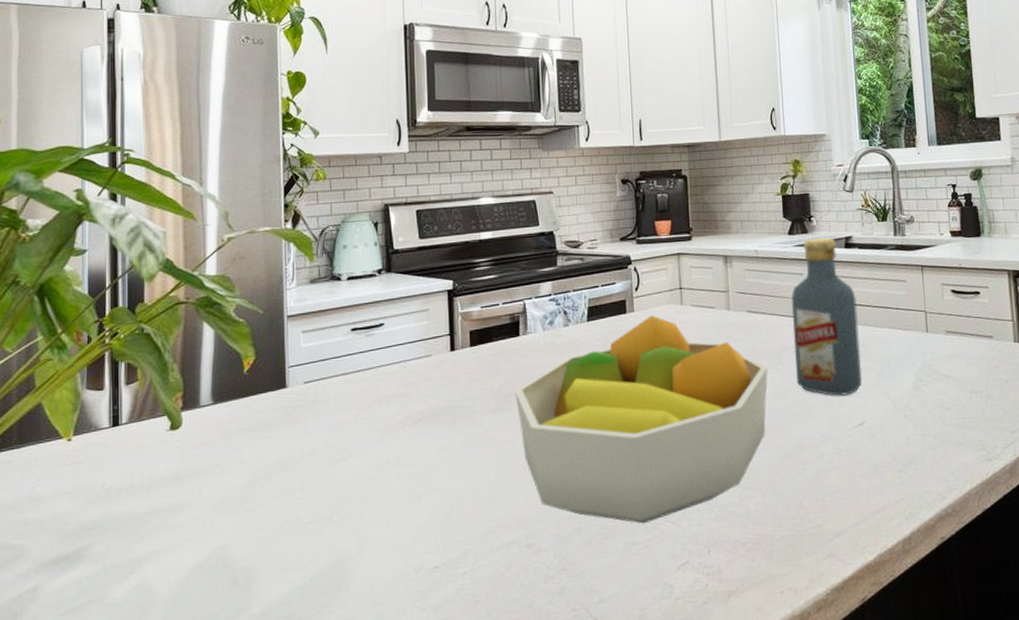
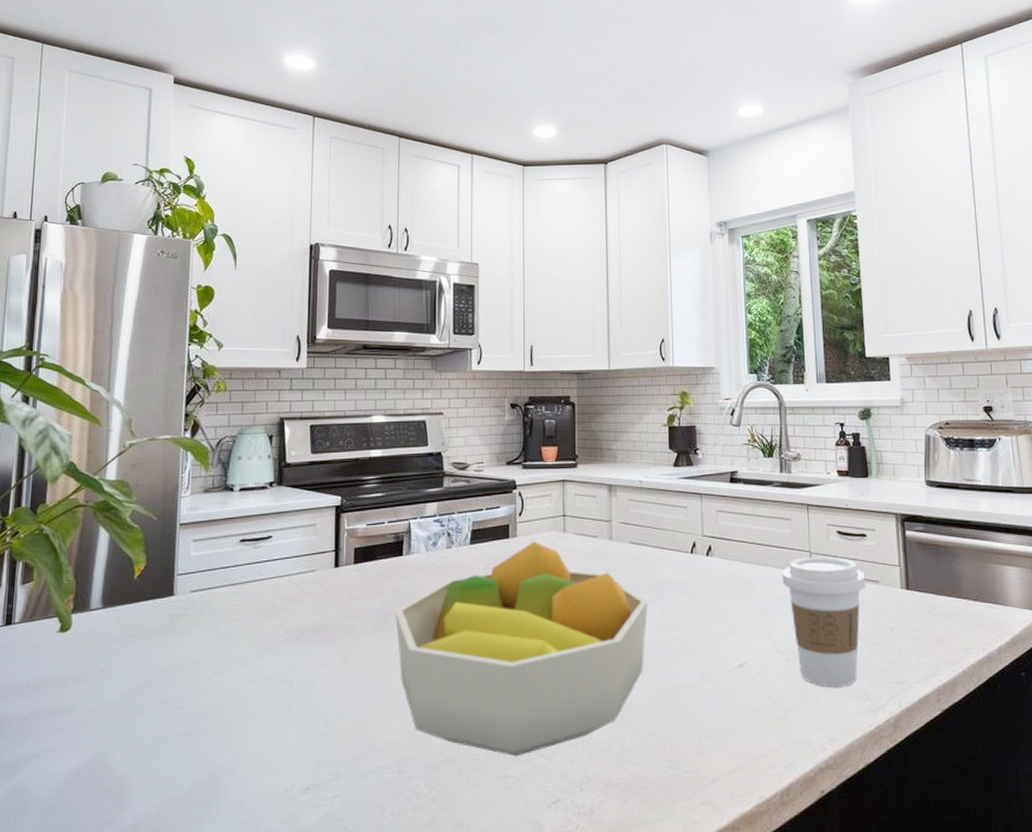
vodka: present [791,237,863,396] -> none [674,471,744,635]
coffee cup: none [898,315,981,440] -> present [781,557,866,687]

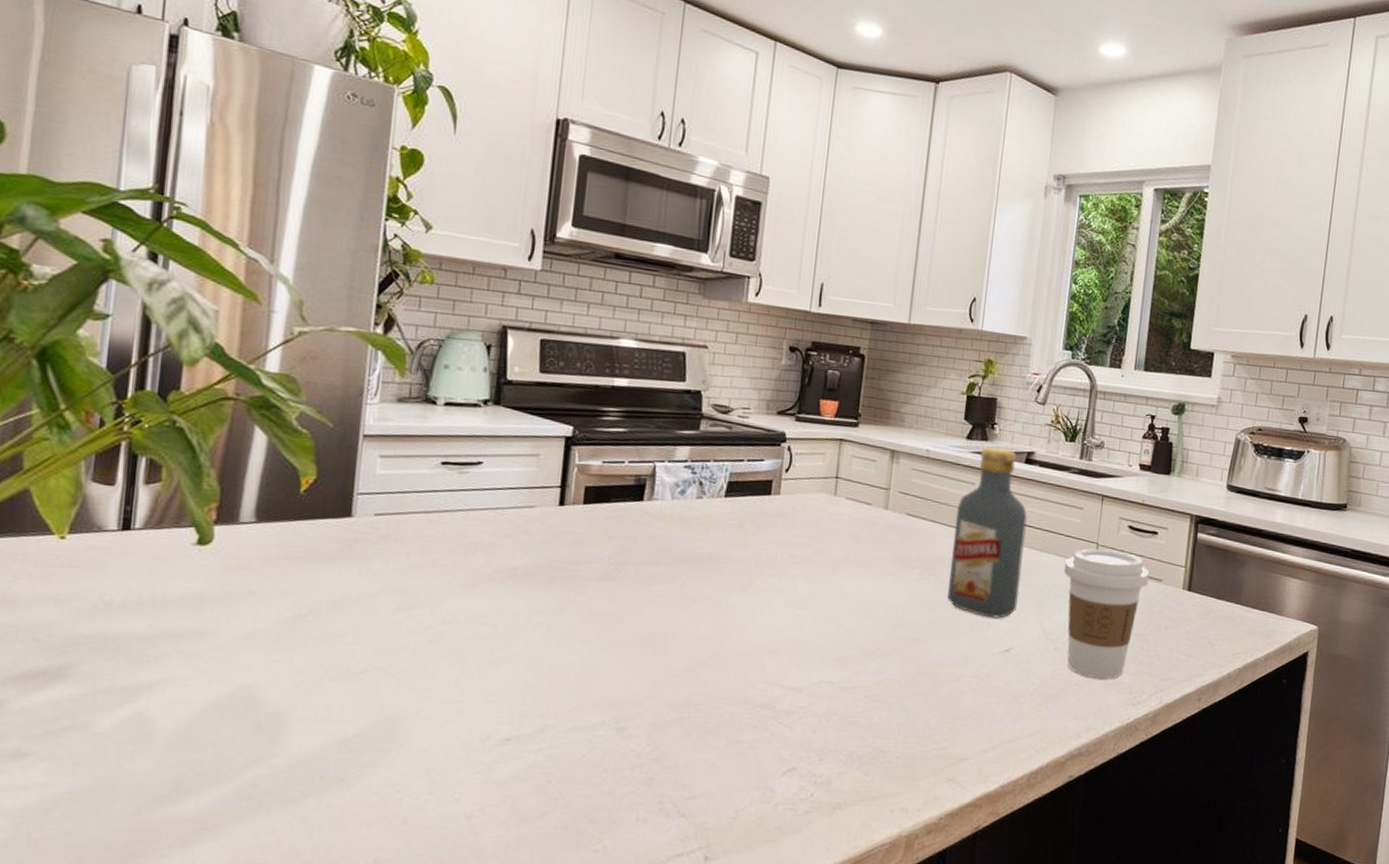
fruit bowl: present [394,541,648,757] -> none [627,501,918,723]
vodka: none [674,471,744,635] -> present [947,446,1027,618]

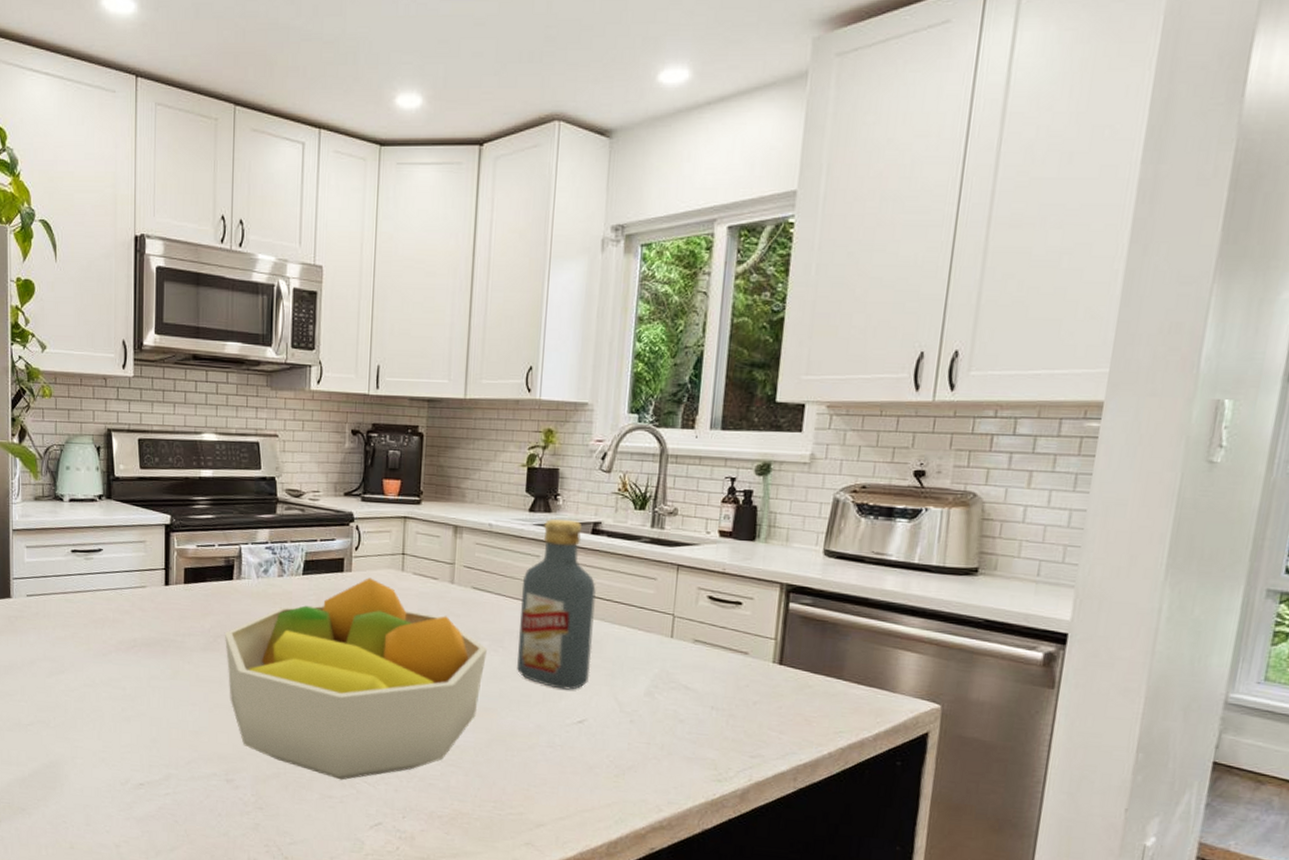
fruit bowl: none [627,501,918,723] -> present [224,577,487,780]
coffee cup: present [1063,548,1150,679] -> none [637,620,734,754]

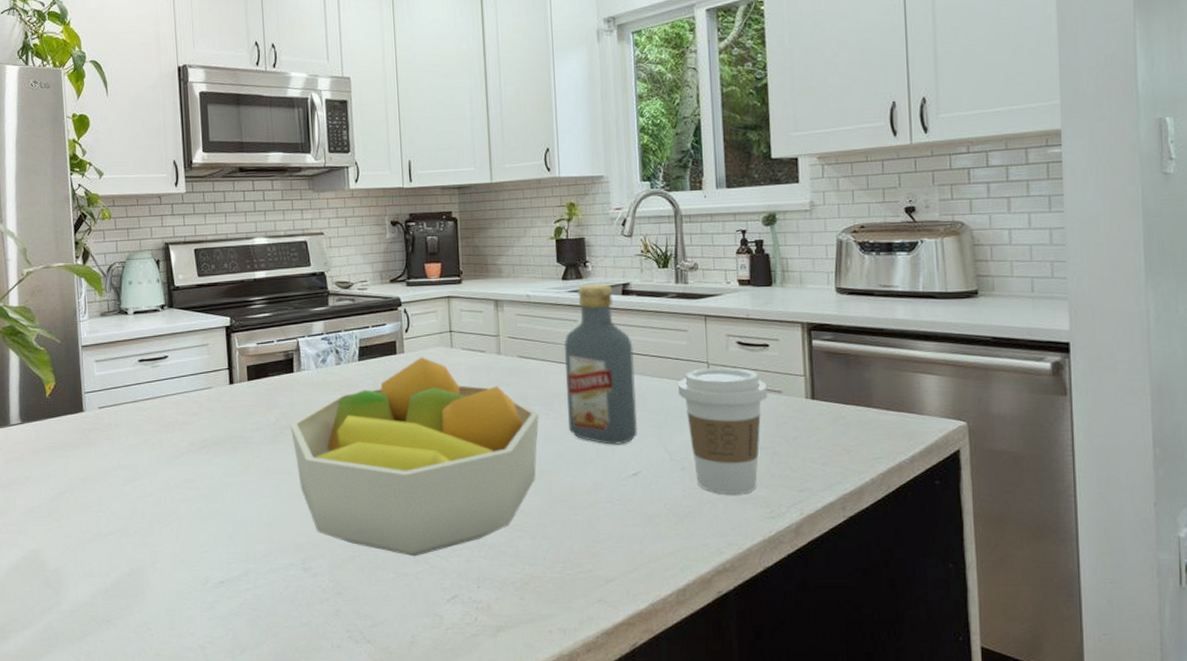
coffee cup: none [637,620,734,754] -> present [677,367,768,495]

